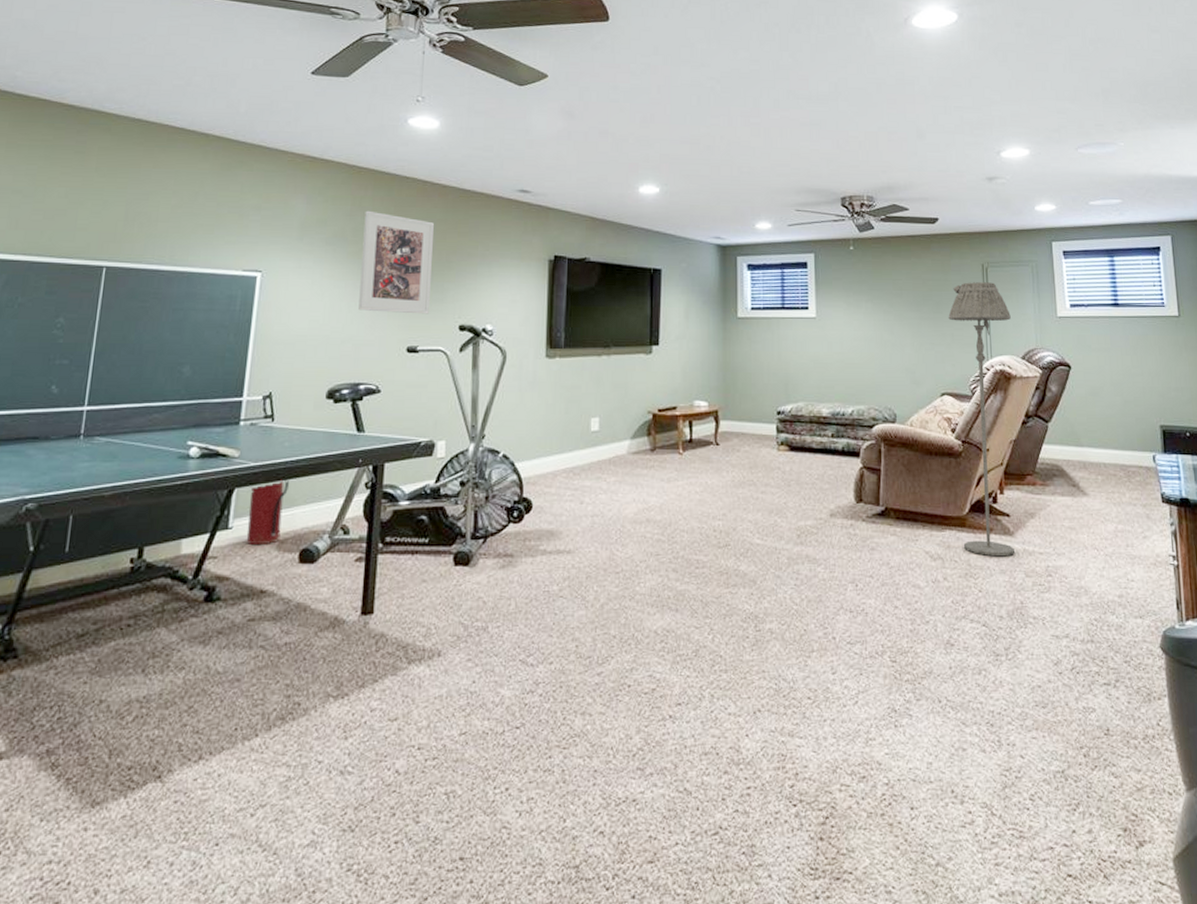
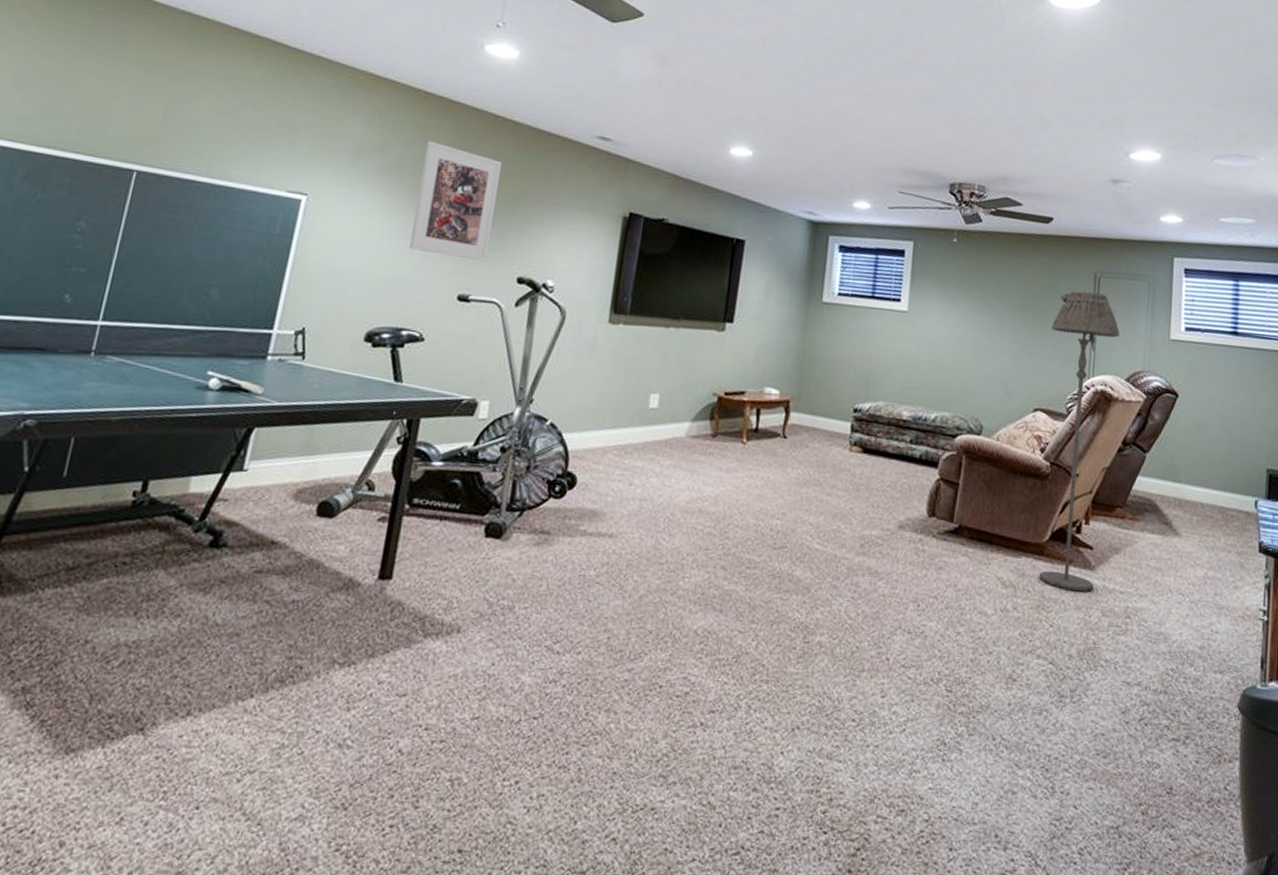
fire extinguisher: present [246,478,289,544] -> none [261,422,315,492]

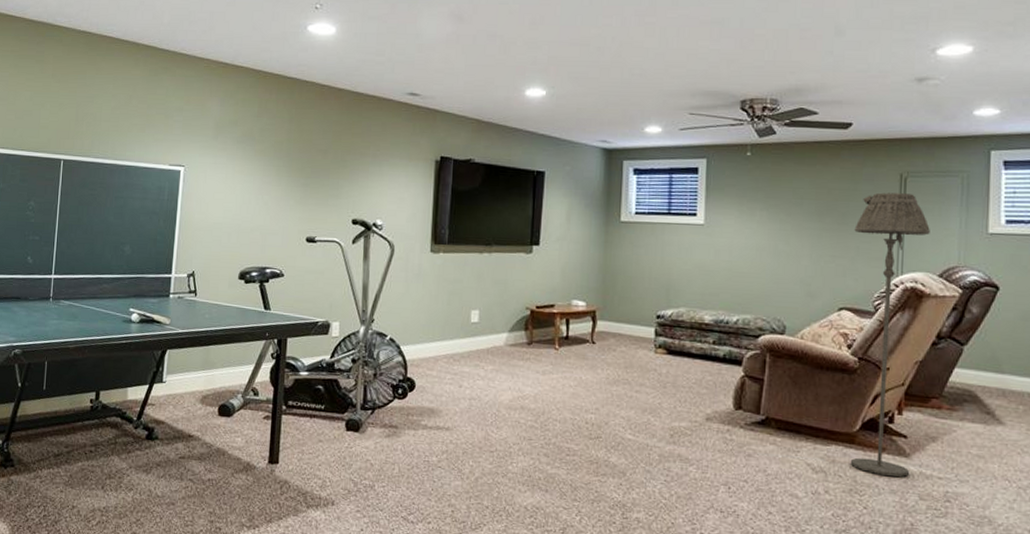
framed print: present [409,140,502,262] -> none [265,112,330,208]

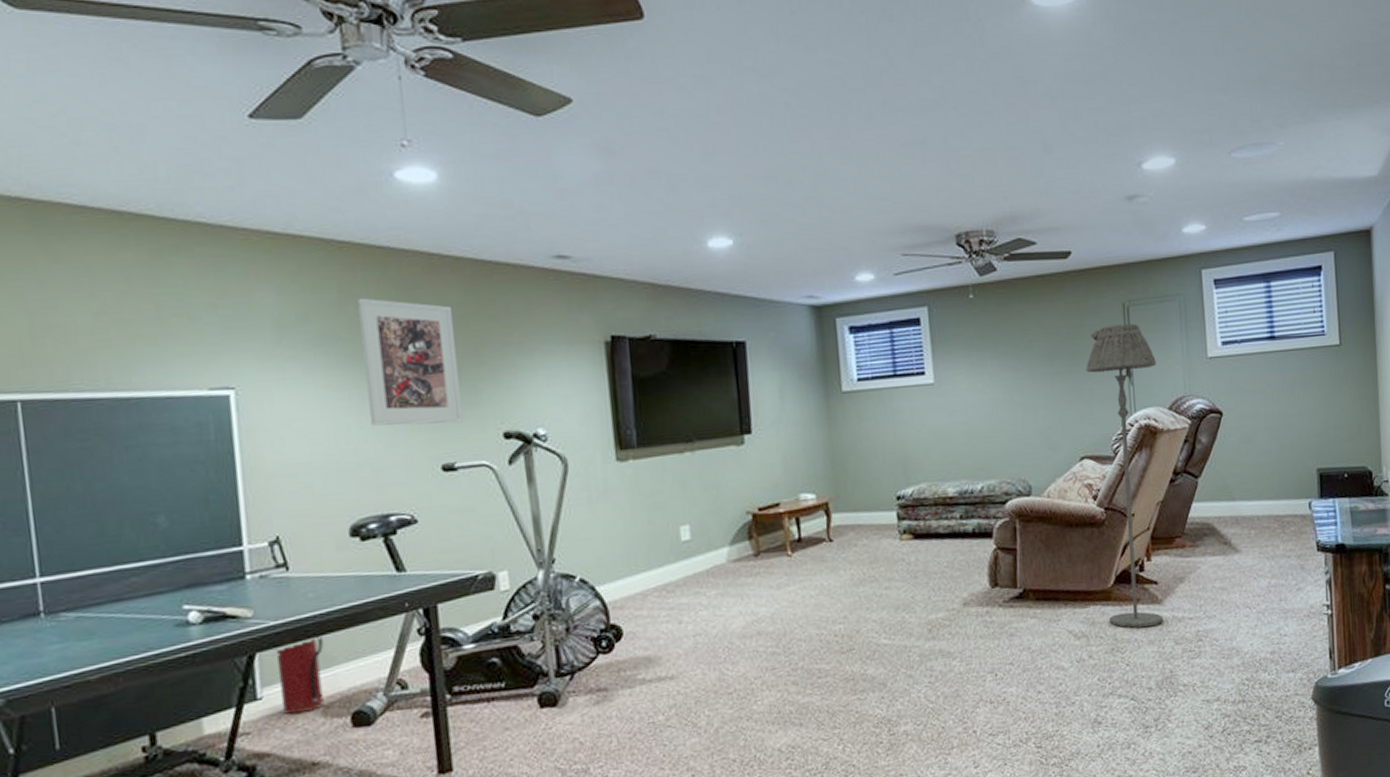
fire extinguisher: none [176,344,210,398] -> present [276,634,324,714]
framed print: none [265,112,330,208] -> present [357,297,463,426]

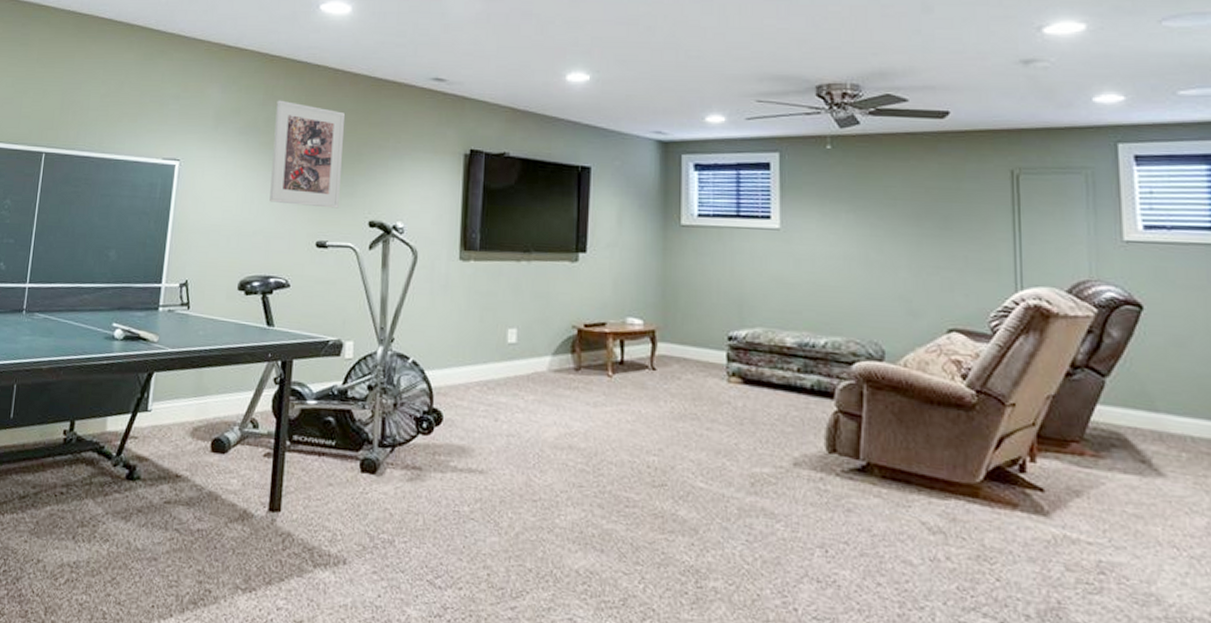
fire extinguisher: present [276,634,324,714] -> none [163,366,203,430]
floor lamp: present [1086,324,1163,628] -> none [960,192,1052,541]

